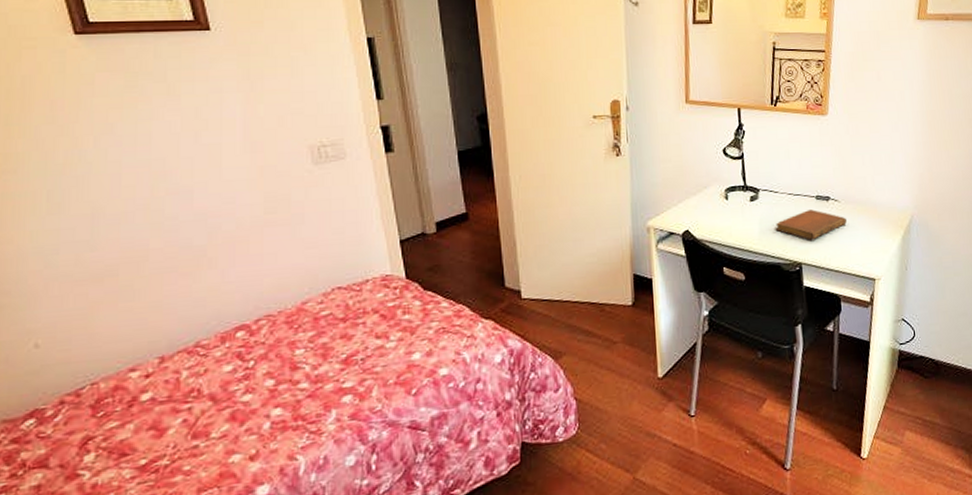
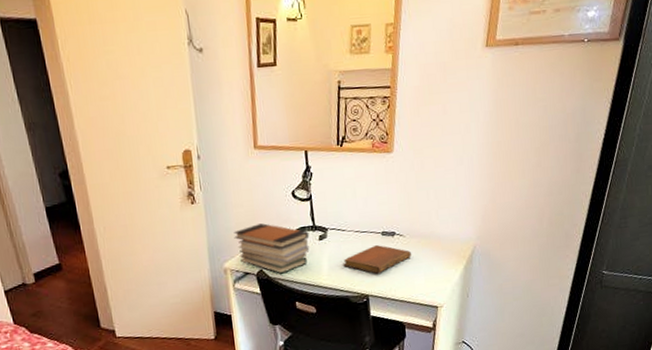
book stack: none [659,180,740,236] -> present [233,223,310,274]

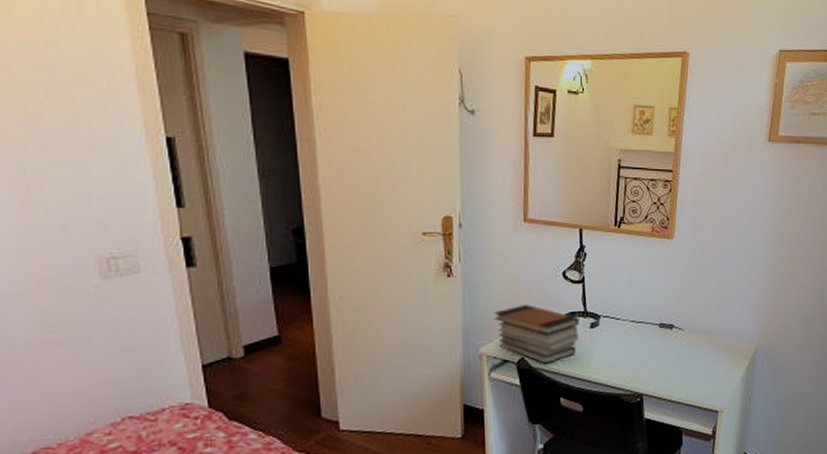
notebook: present [343,245,411,274] -> none [616,338,690,370]

